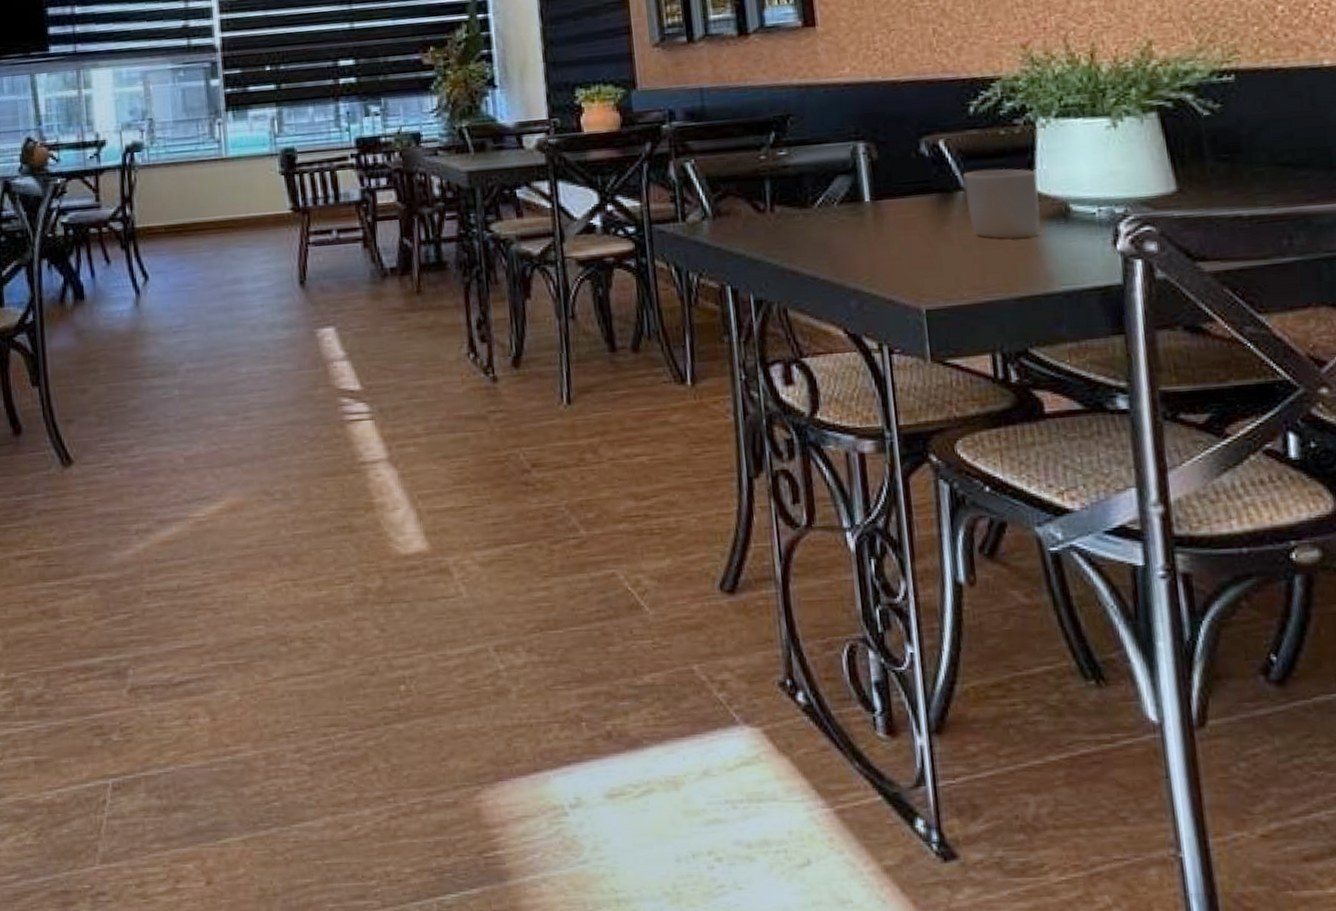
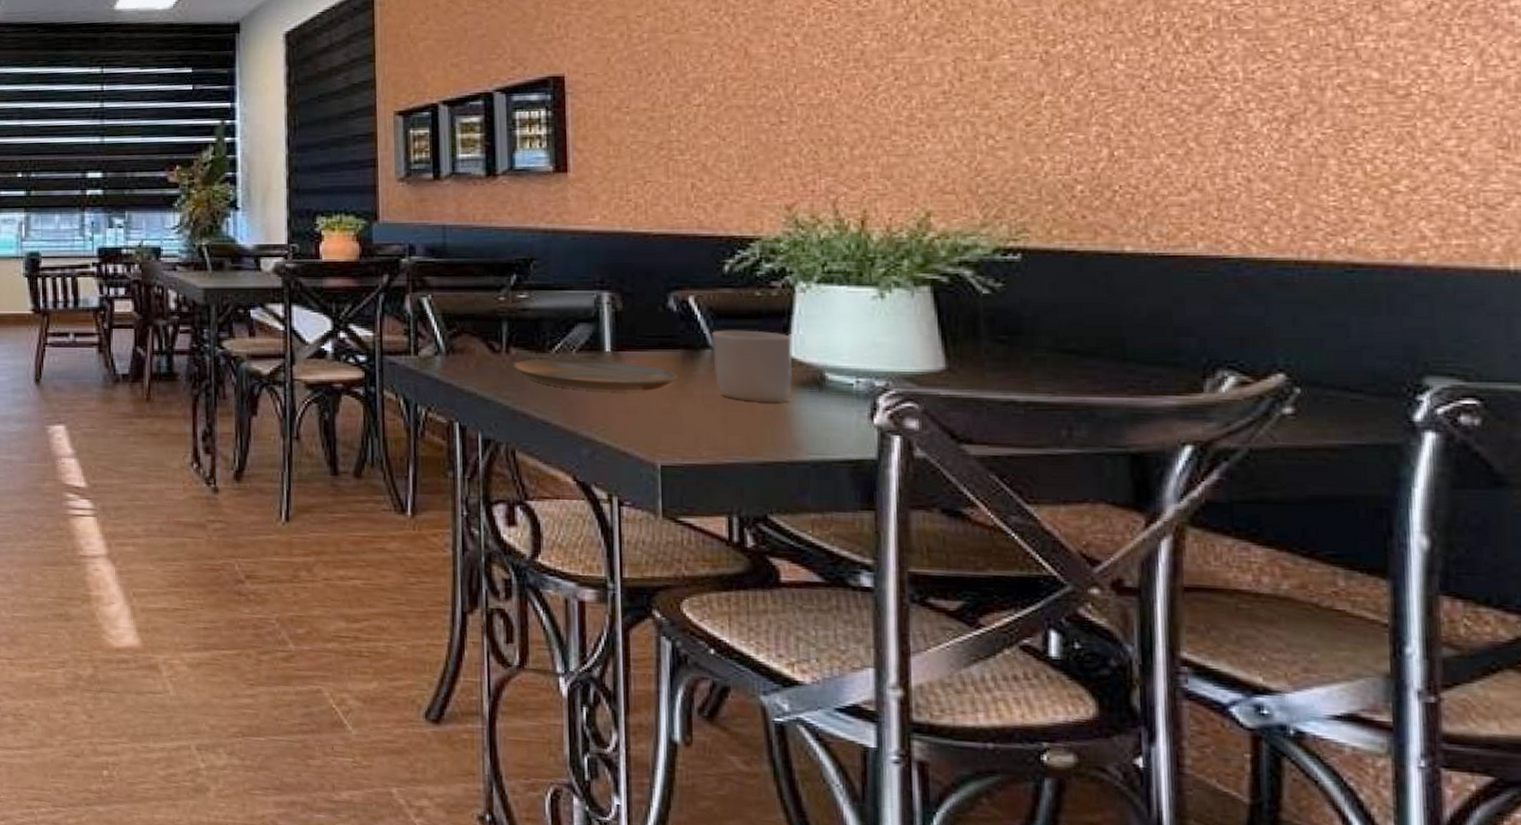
plate: none [778,210,934,242] -> present [513,358,677,392]

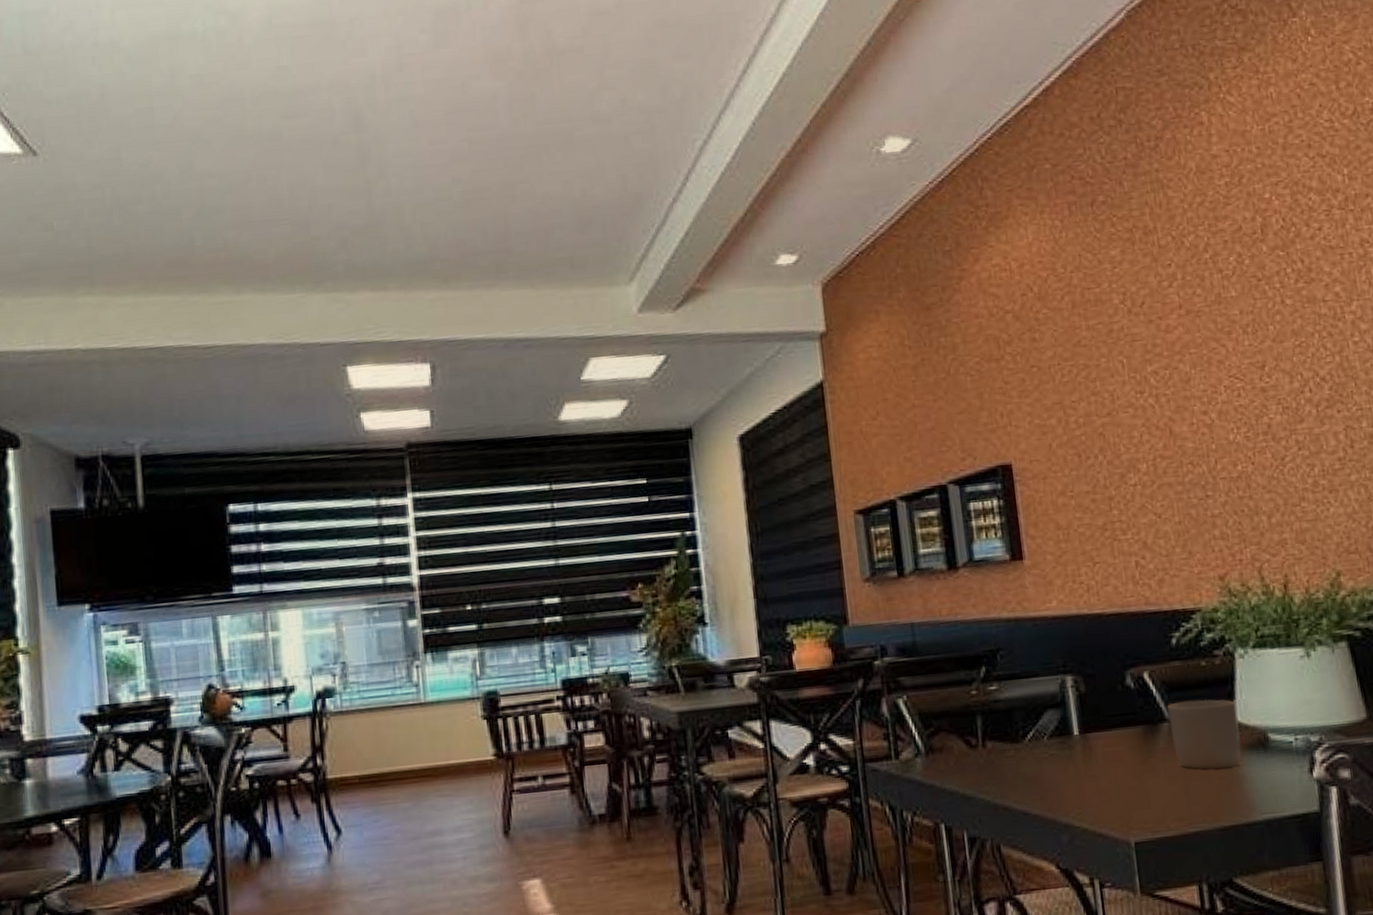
plate: present [513,358,677,392] -> none [990,744,1141,776]

